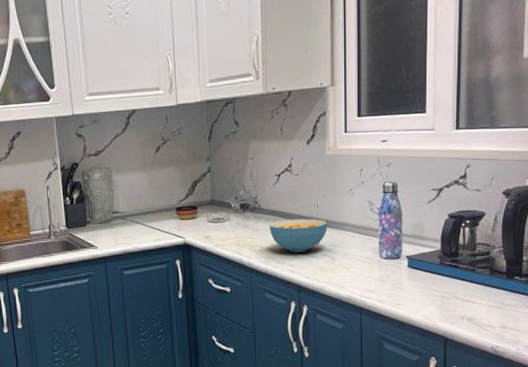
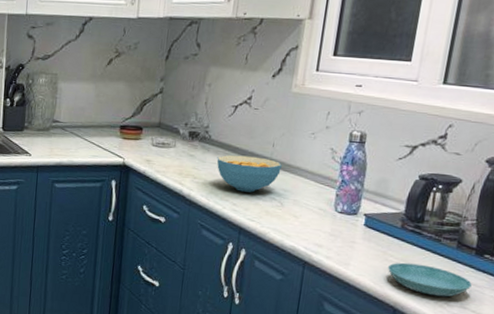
saucer: none [433,294,508,321] -> present [387,262,472,297]

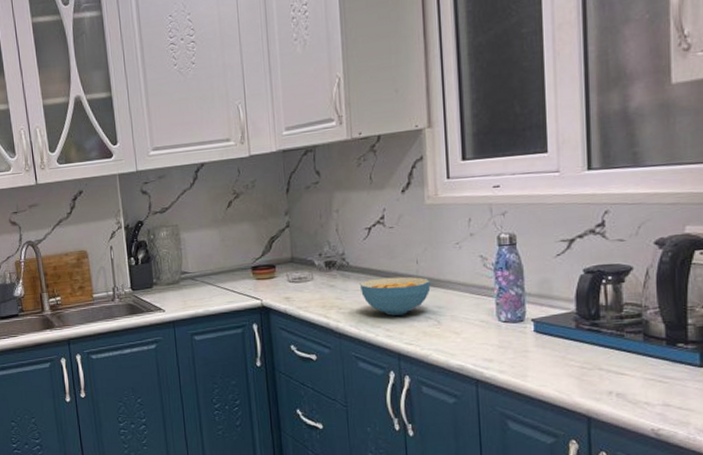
saucer: present [387,262,472,297] -> none [570,364,670,397]

